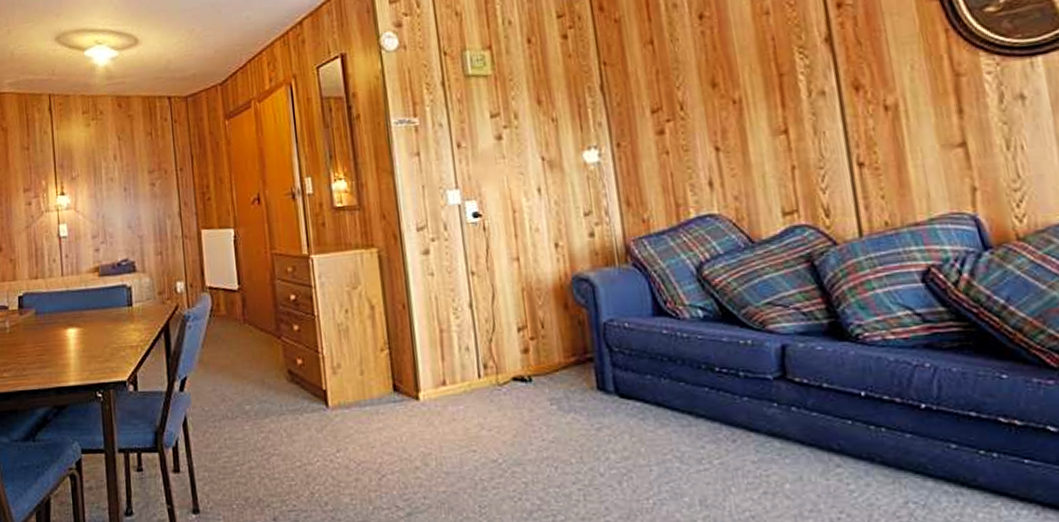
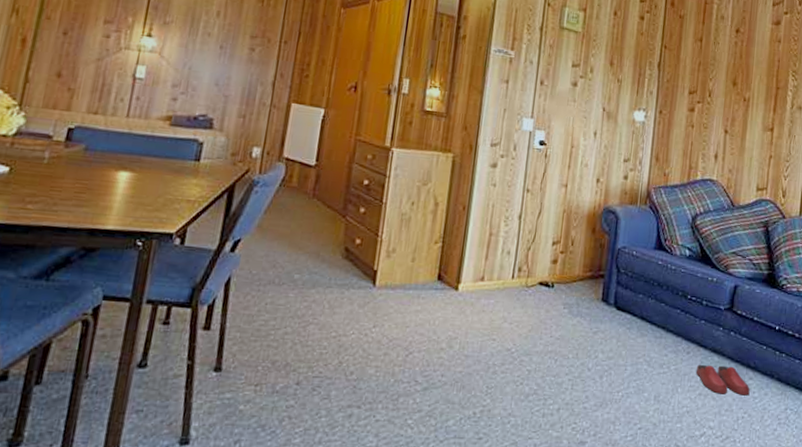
slippers: none [751,452,842,491] -> present [696,364,750,396]

